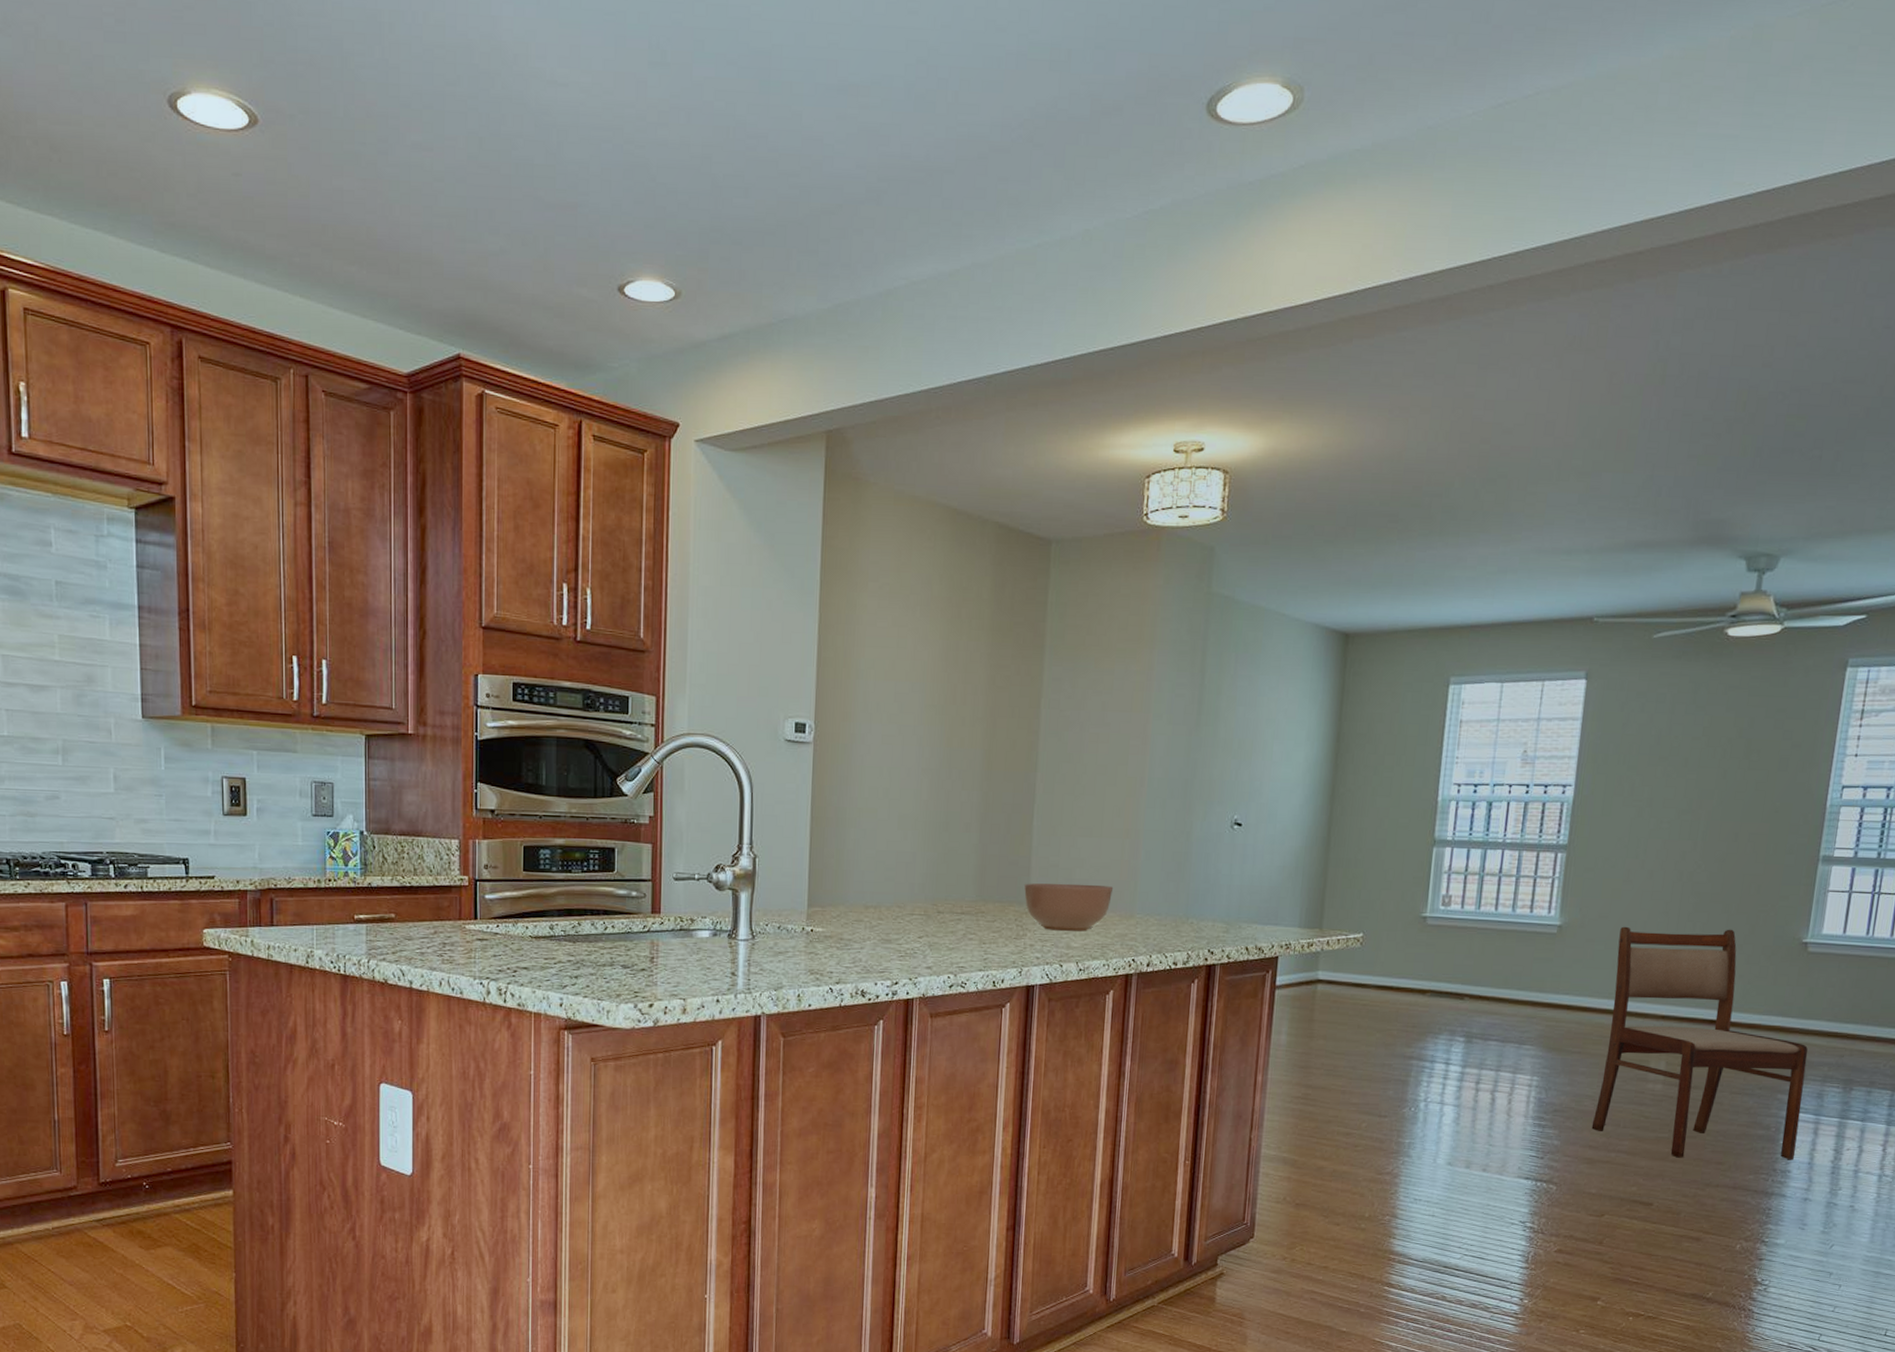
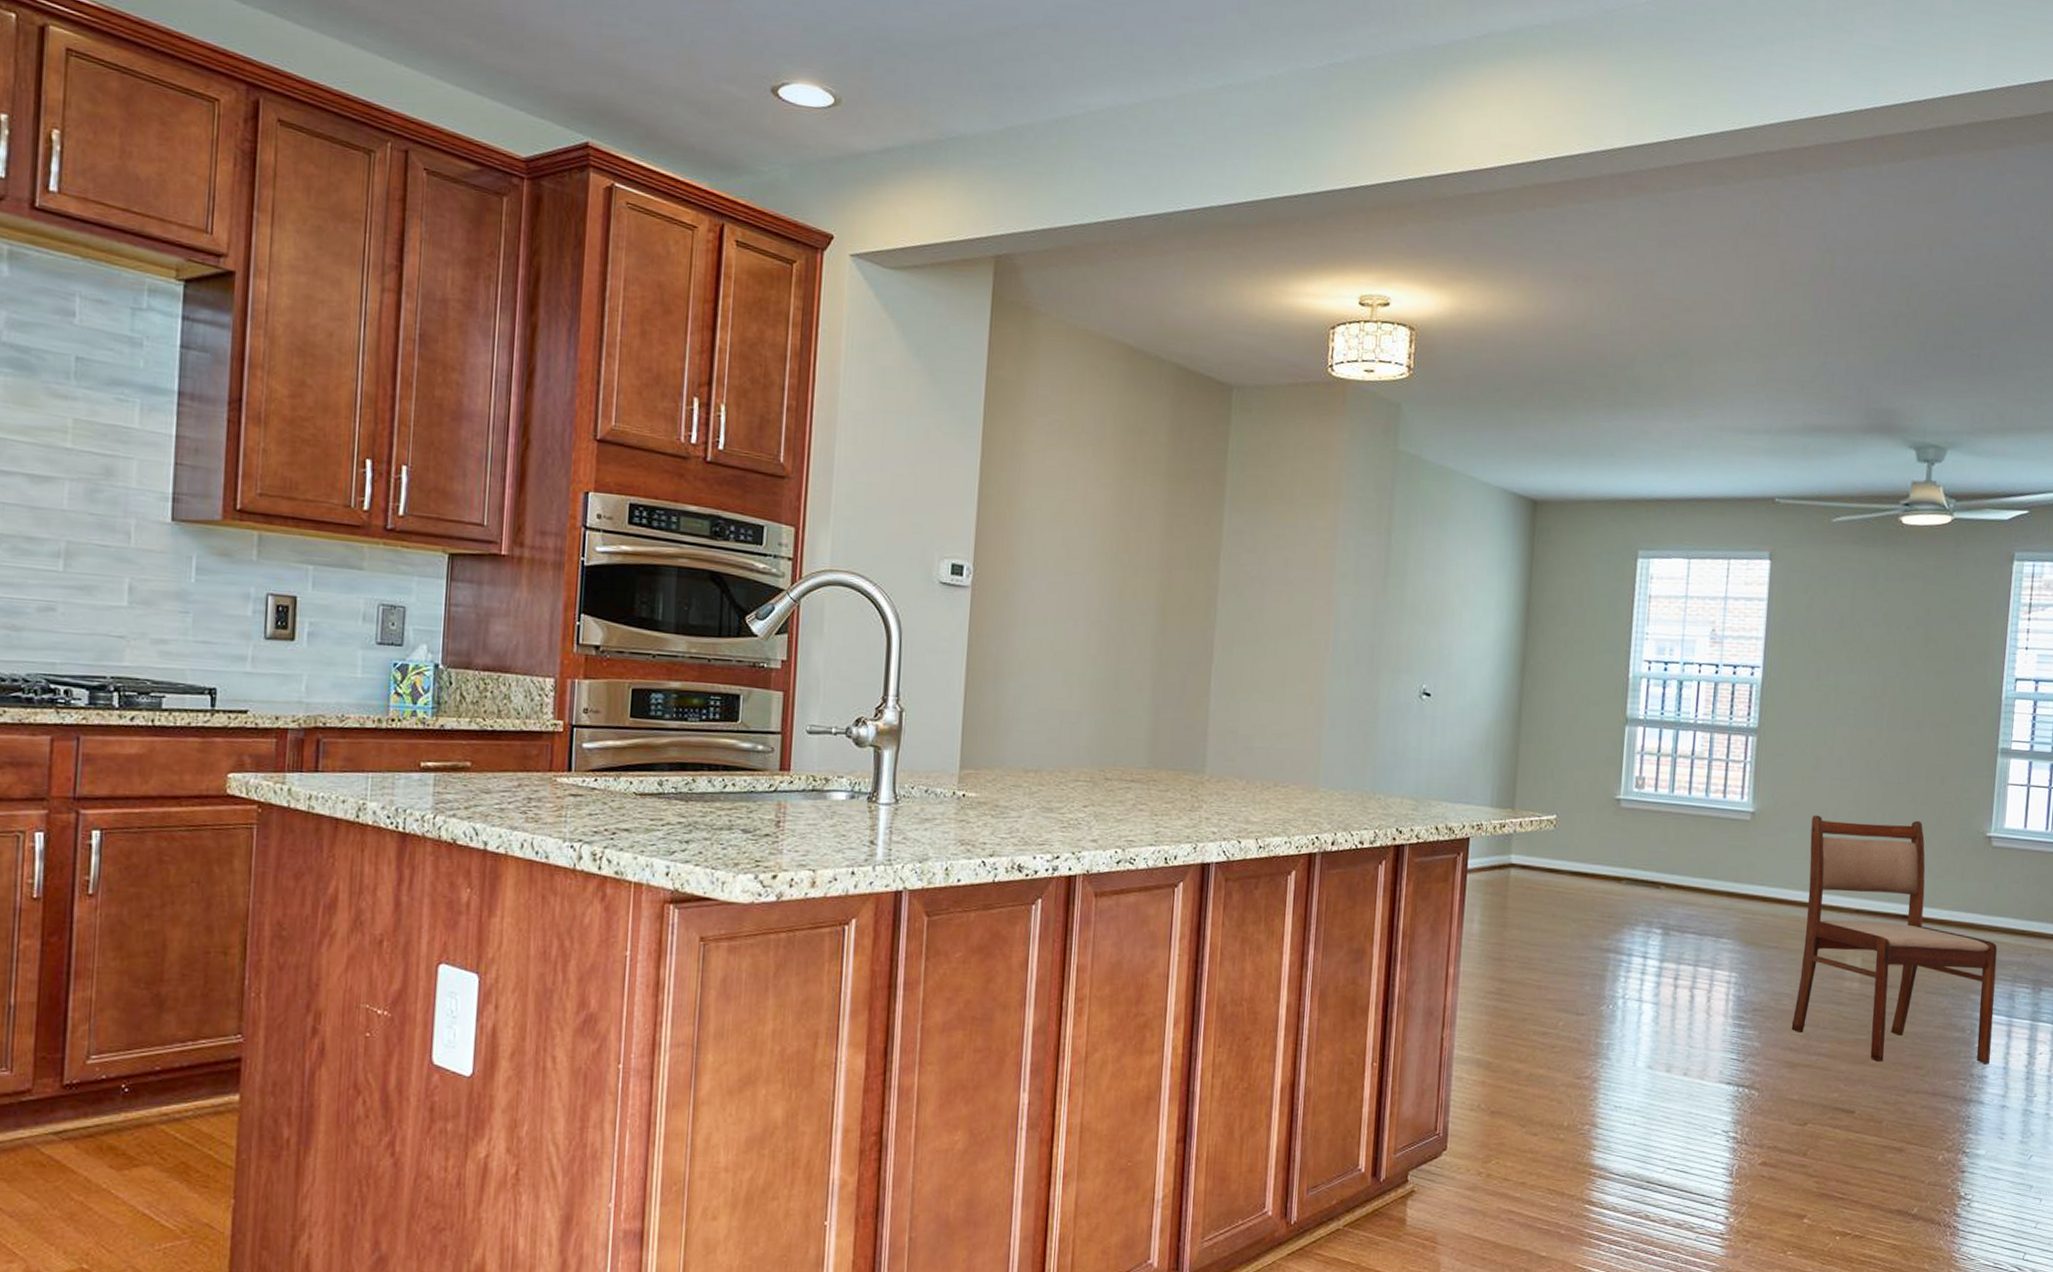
bowl: present [1023,883,1114,932] -> none [1199,750,1296,805]

